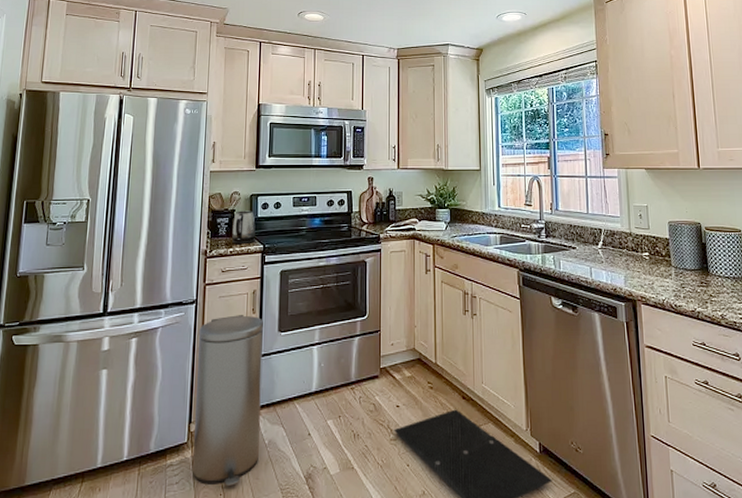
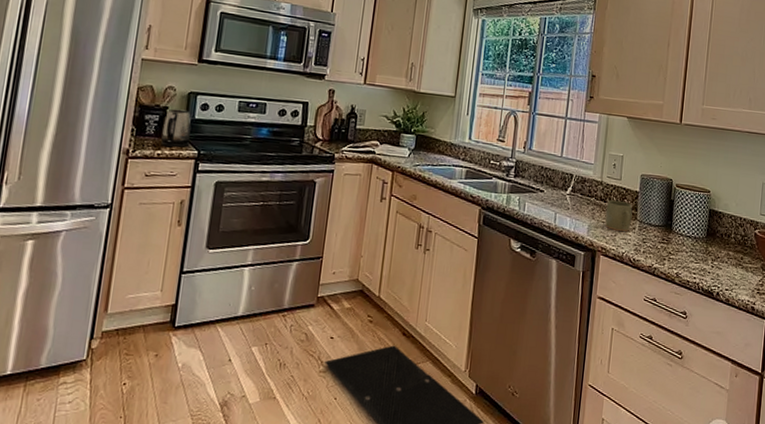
pedal bin: present [193,315,264,486] -> none [90,225,190,409]
mug: none [639,249,667,280] -> present [605,199,633,232]

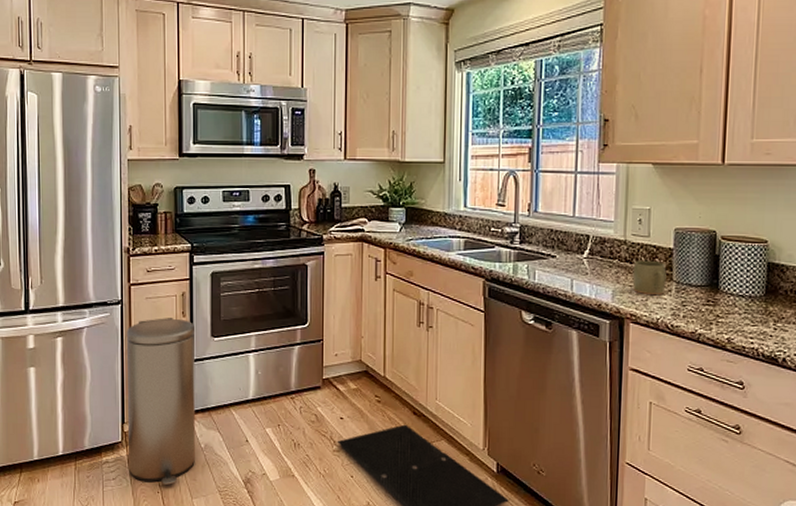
pedal bin: none [90,225,190,409] -> present [126,318,196,485]
kettle: present [161,108,192,148] -> none [156,205,182,243]

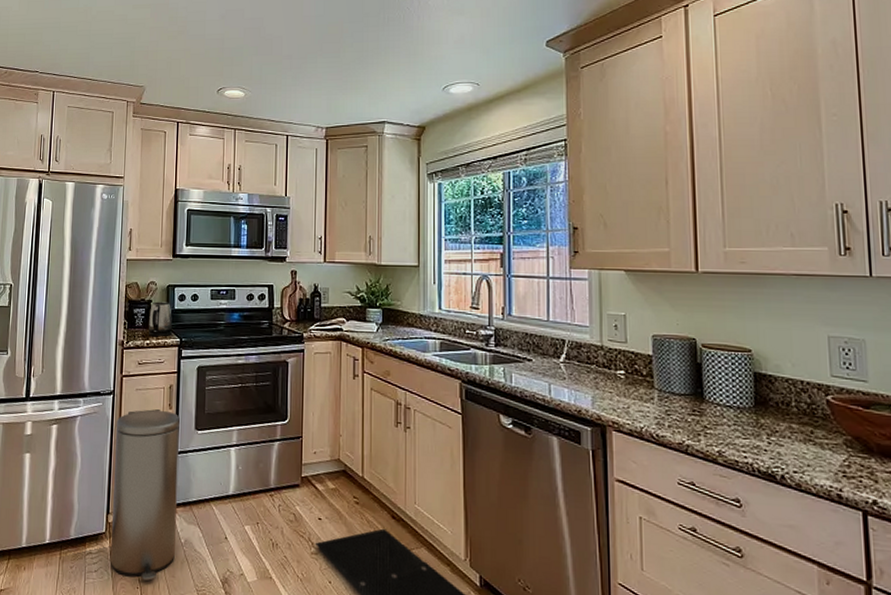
kettle: none [156,205,182,243] -> present [149,301,172,337]
mug: present [632,260,667,296] -> none [611,366,648,403]

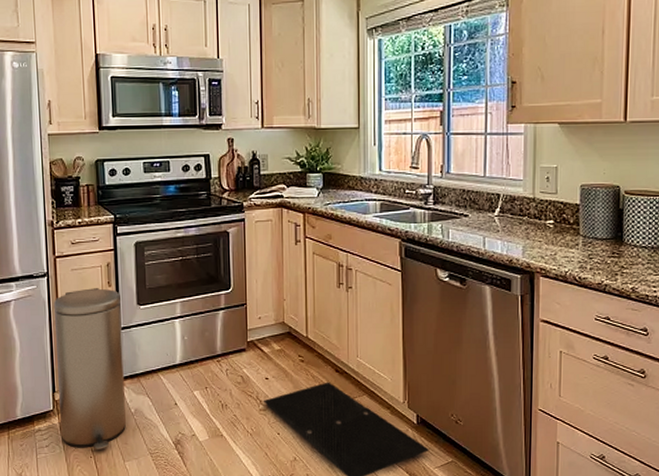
kettle: present [149,301,172,337] -> none [78,178,105,215]

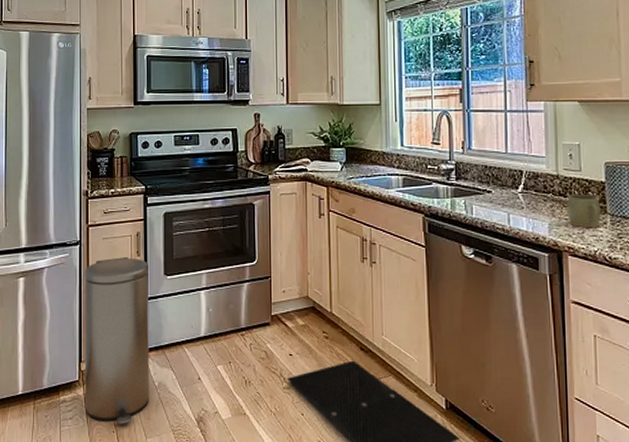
mug: none [541,216,574,250] -> present [567,193,601,228]

